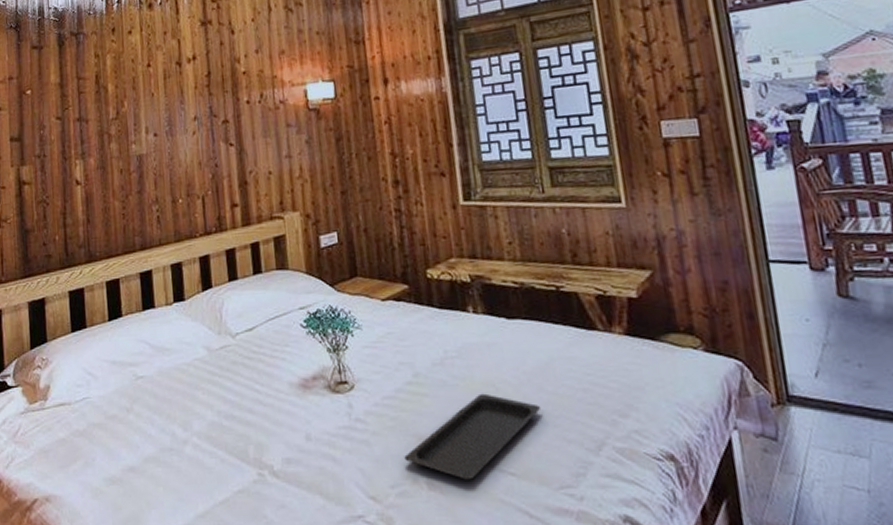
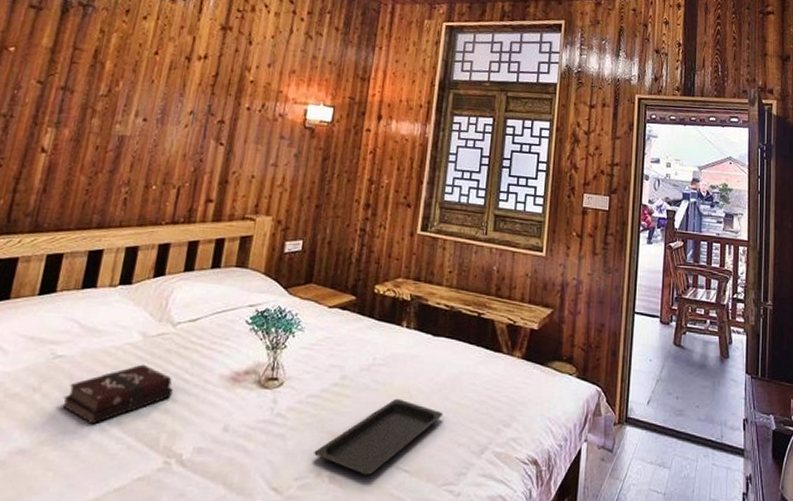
hardback book: none [154,378,249,441] -> present [62,364,174,425]

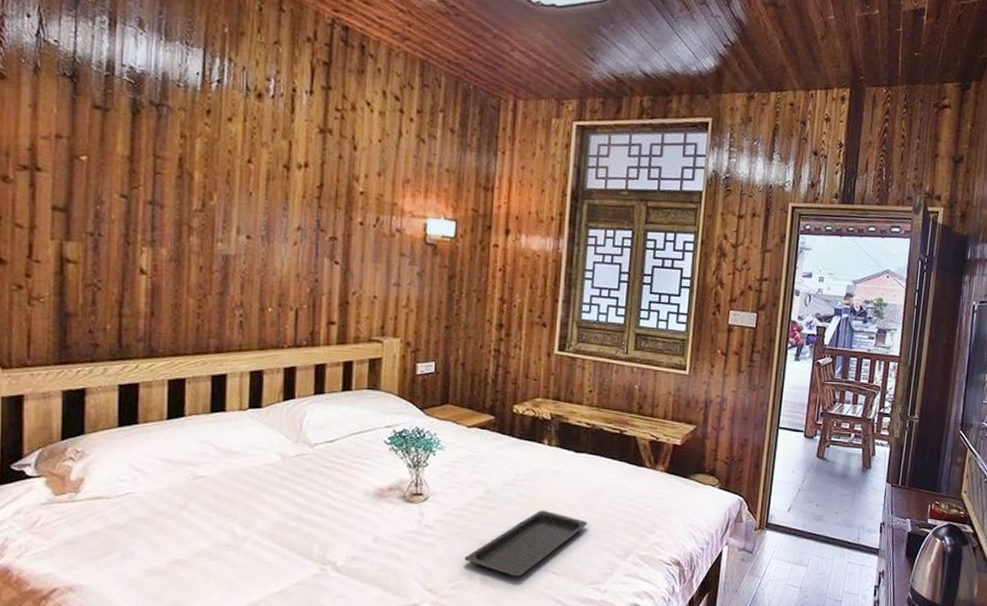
hardback book: present [62,364,174,425] -> none [211,482,320,538]

